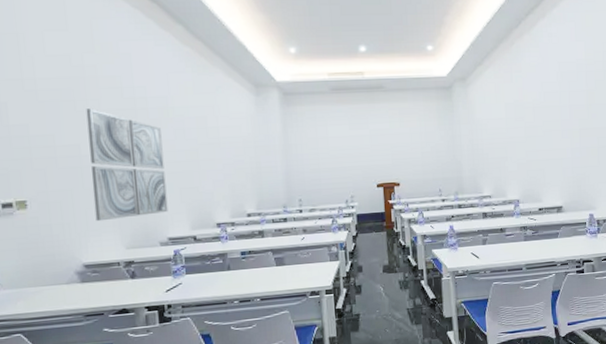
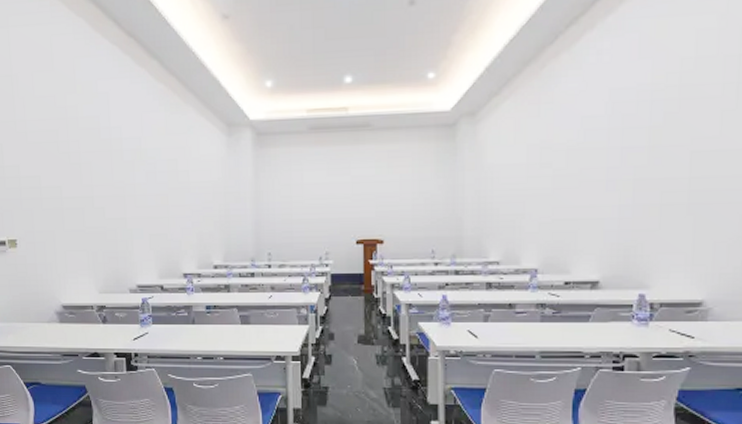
wall art: present [86,108,168,222] -> none [67,150,138,264]

